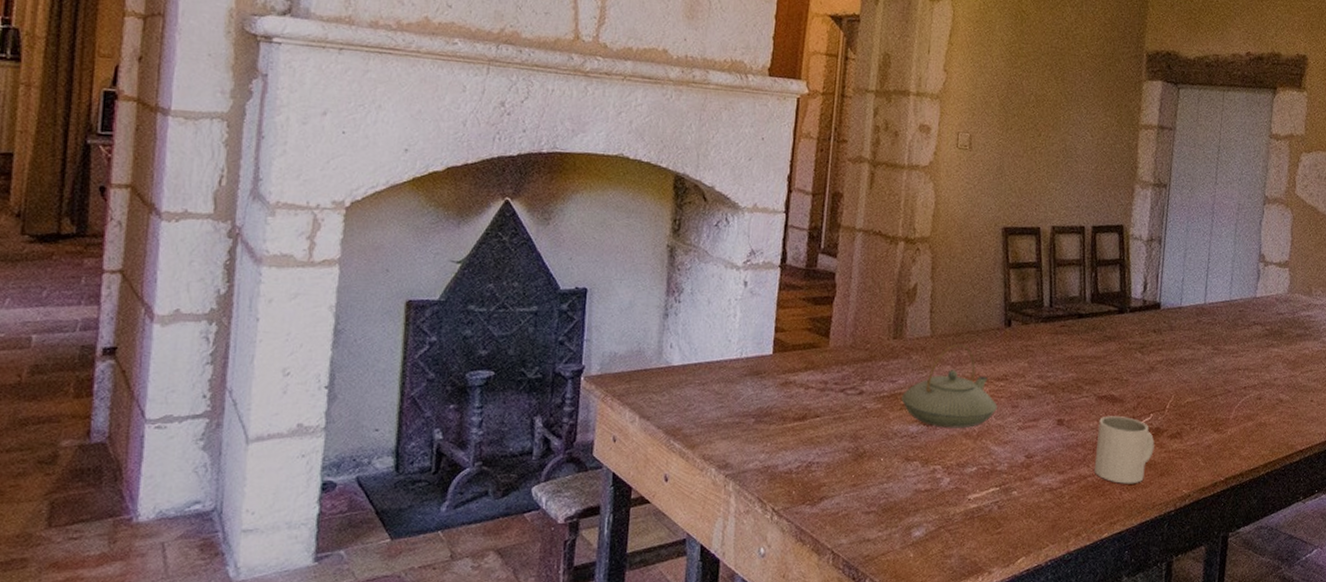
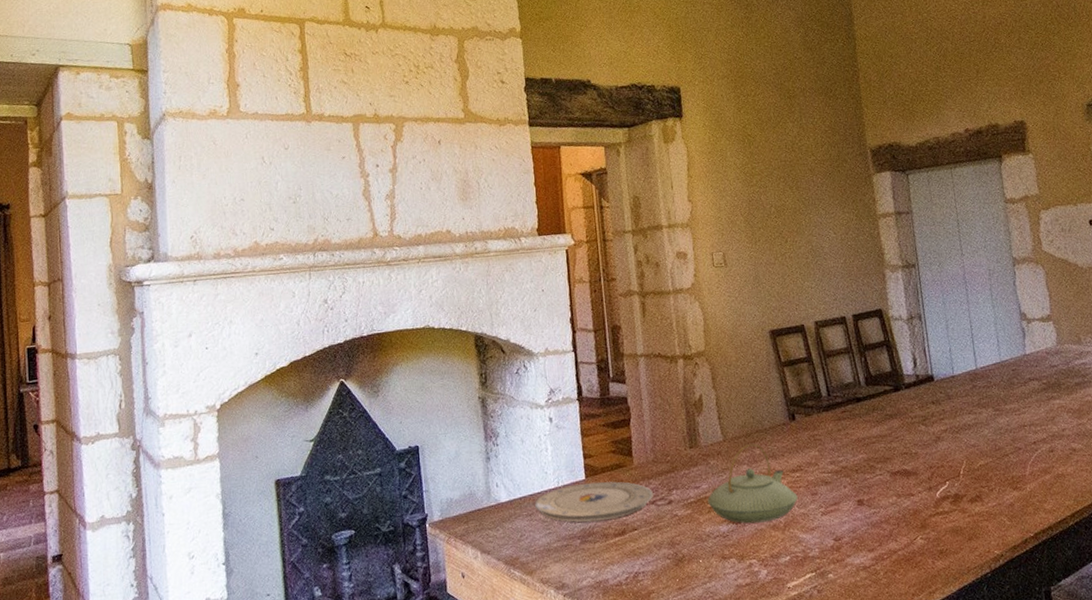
plate: none [709,358,845,402] -> present [534,481,654,522]
mug: present [1094,416,1155,484] -> none [897,488,958,553]

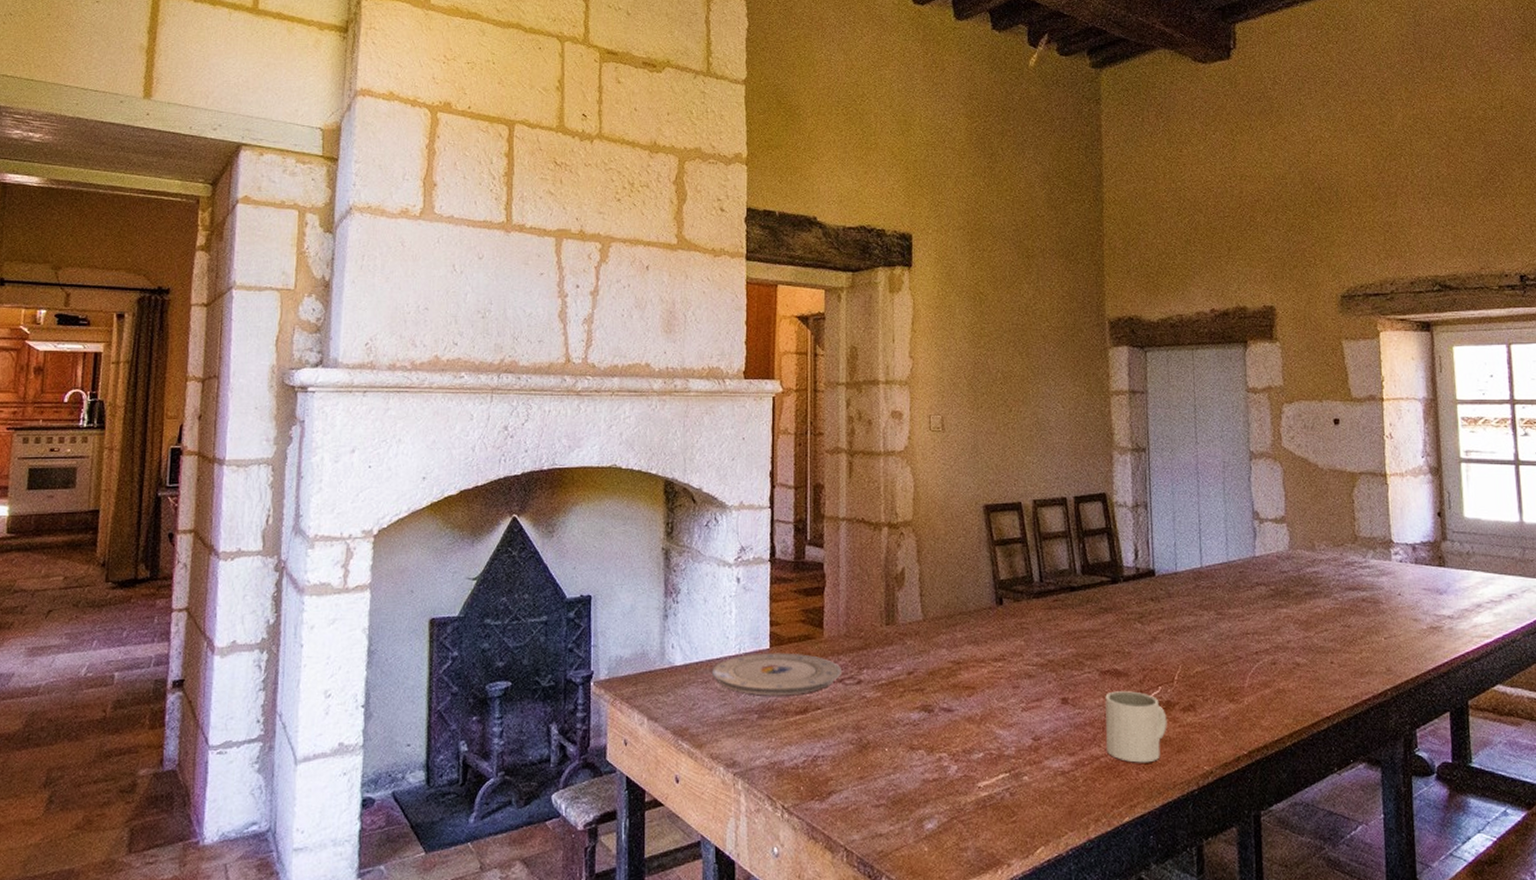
teapot: present [707,443,798,524] -> none [900,625,998,713]
mug: none [897,488,958,553] -> present [1105,691,1167,763]

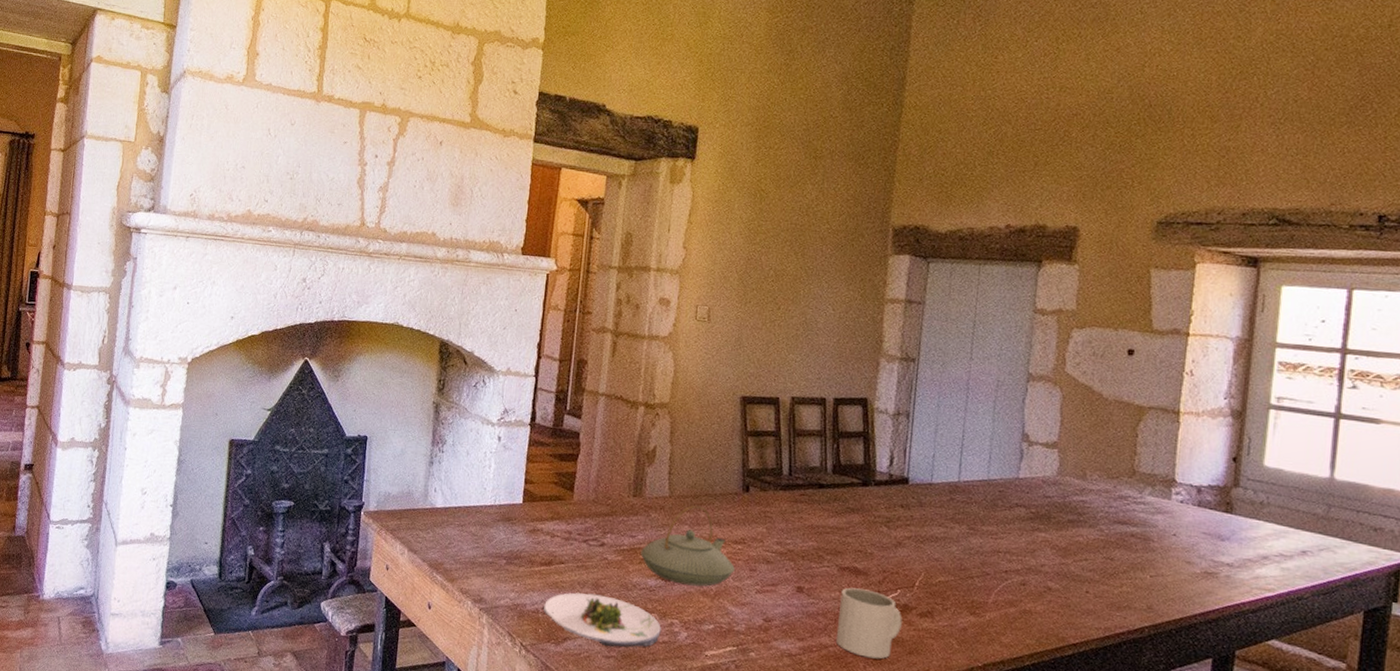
plate: present [711,652,843,696] -> none [467,506,588,548]
salad plate: none [802,738,930,793] -> present [543,592,661,648]
teapot: none [900,625,998,713] -> present [640,504,735,587]

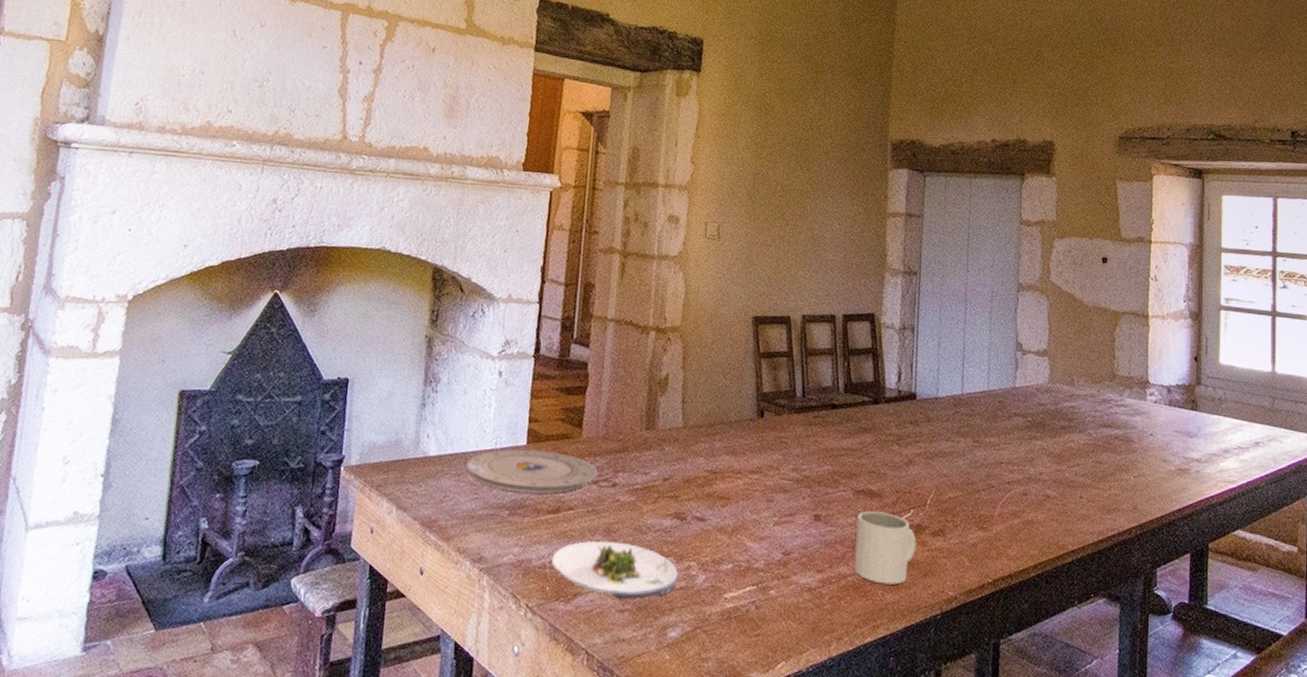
plate: none [467,506,588,548] -> present [465,449,599,494]
teapot: present [640,504,735,587] -> none [655,434,752,523]

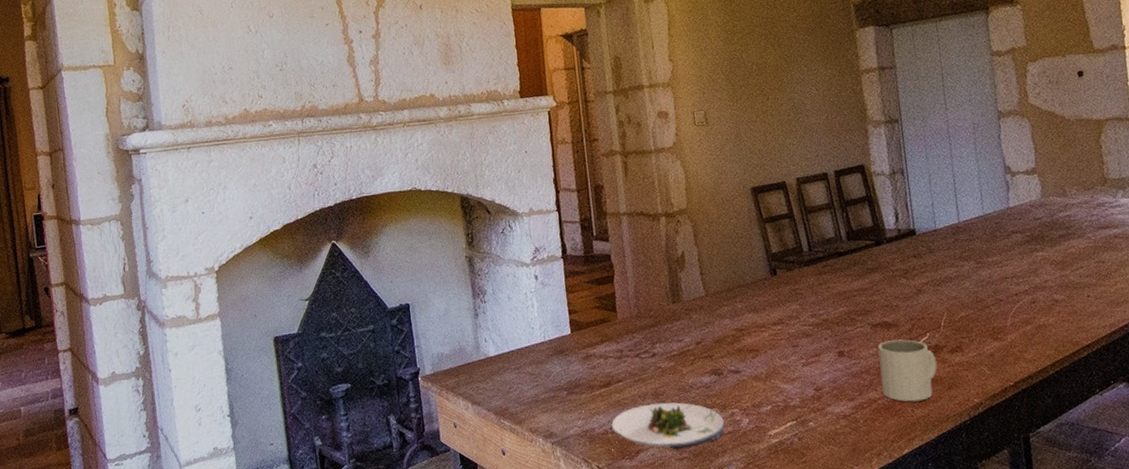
plate: present [465,449,599,494] -> none [521,335,638,375]

